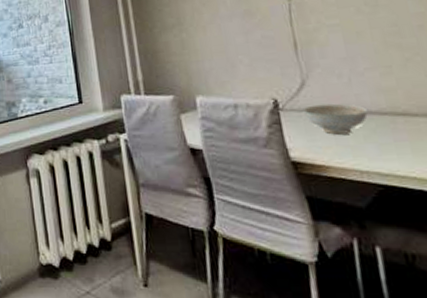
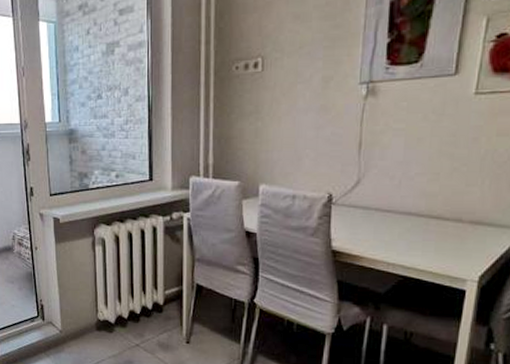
decorative bowl: present [302,103,369,135] -> none [352,202,409,231]

